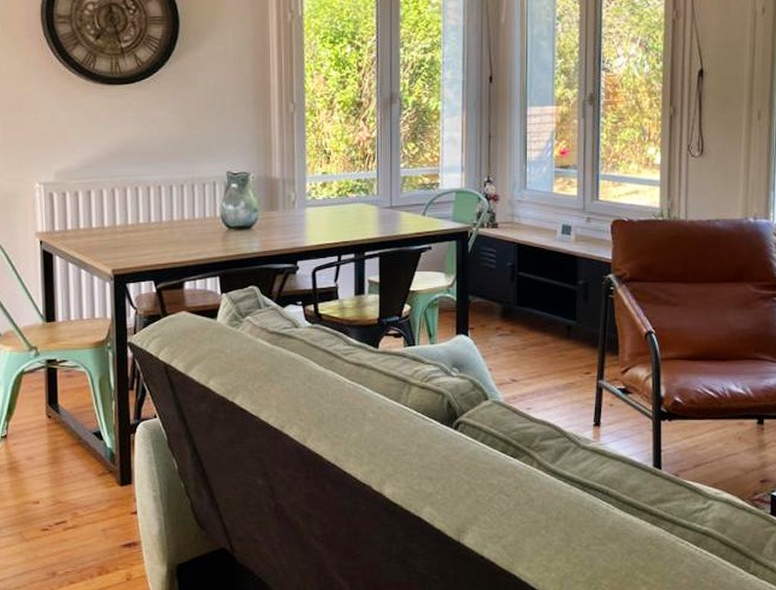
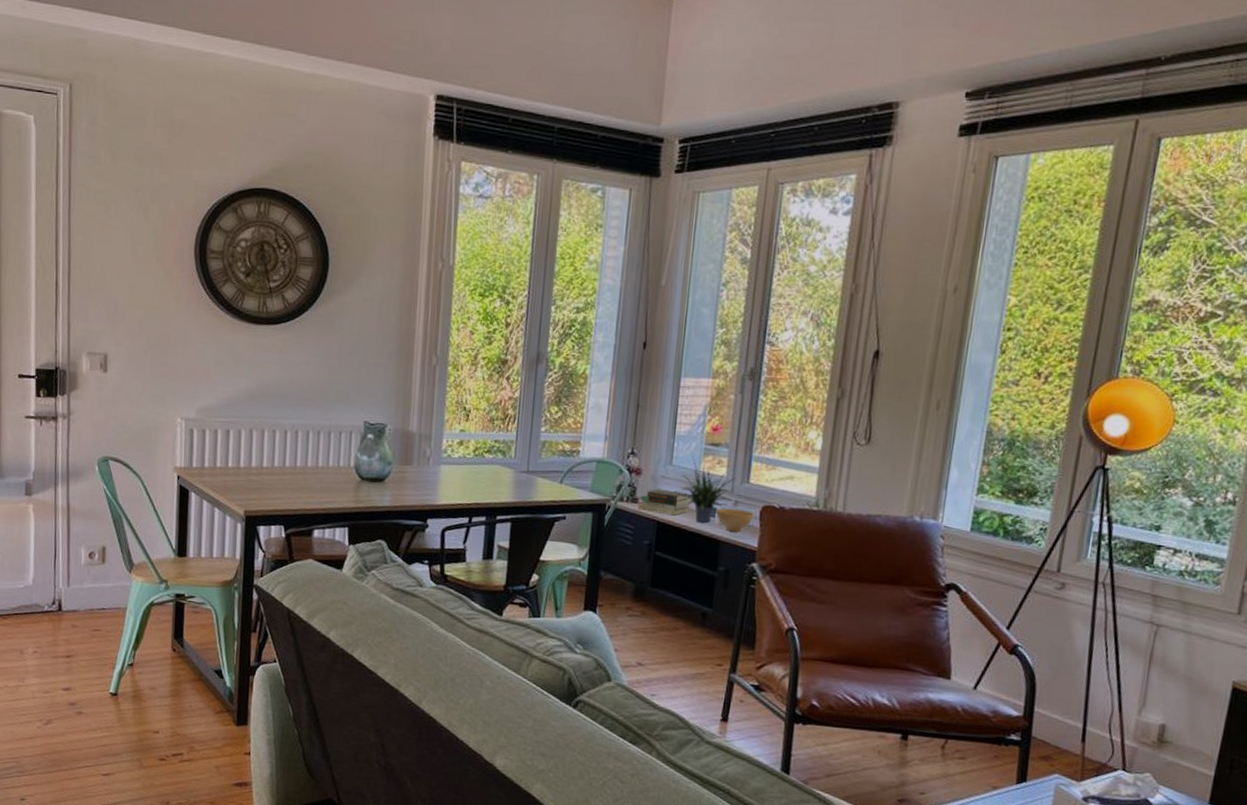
books: none [499,213,548,237] -> present [638,489,692,516]
potted plant: none [531,180,587,241] -> present [675,457,737,523]
bowl: none [571,225,606,247] -> present [716,508,754,532]

